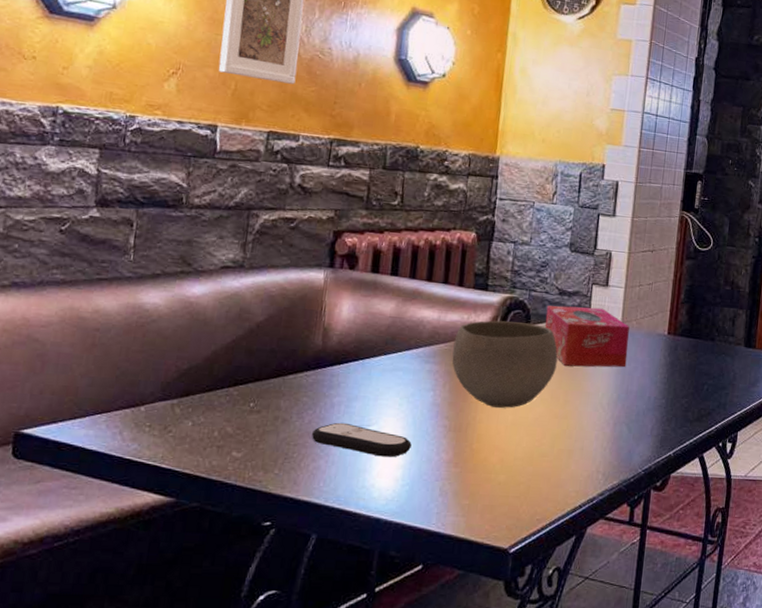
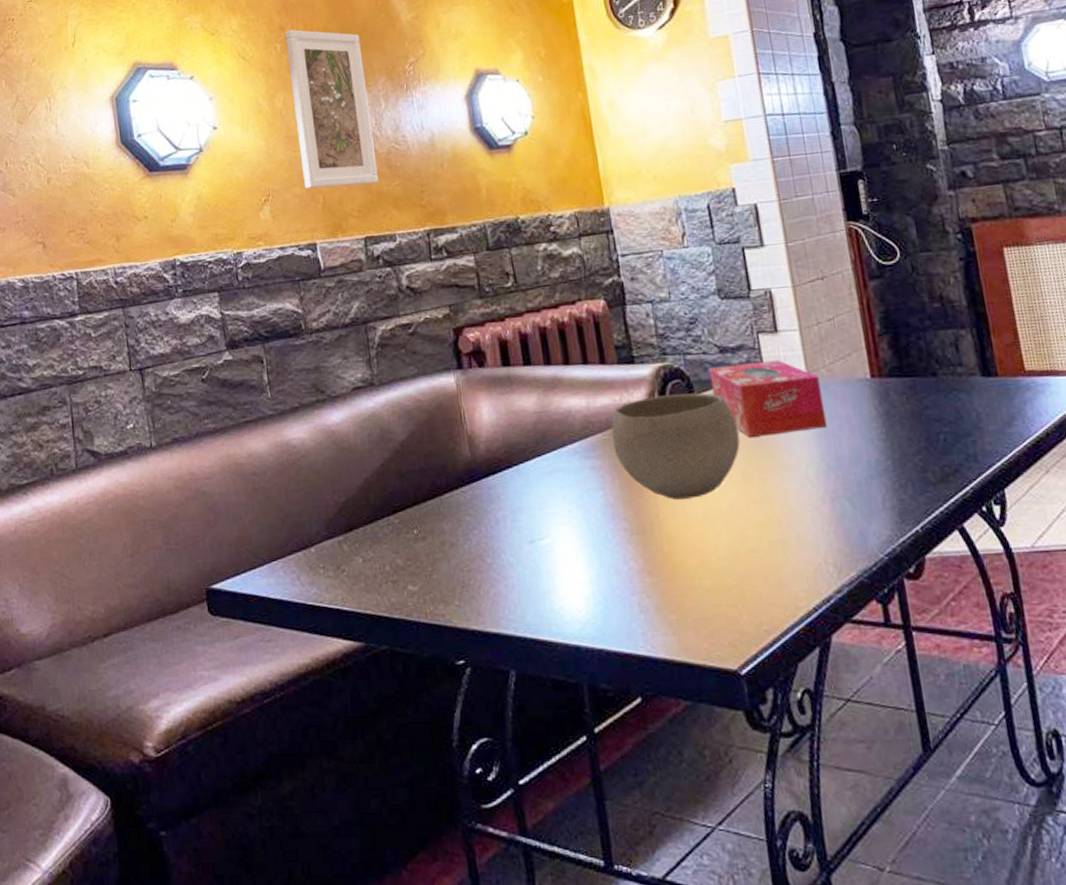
remote control: present [311,422,412,458] -> none [482,539,594,574]

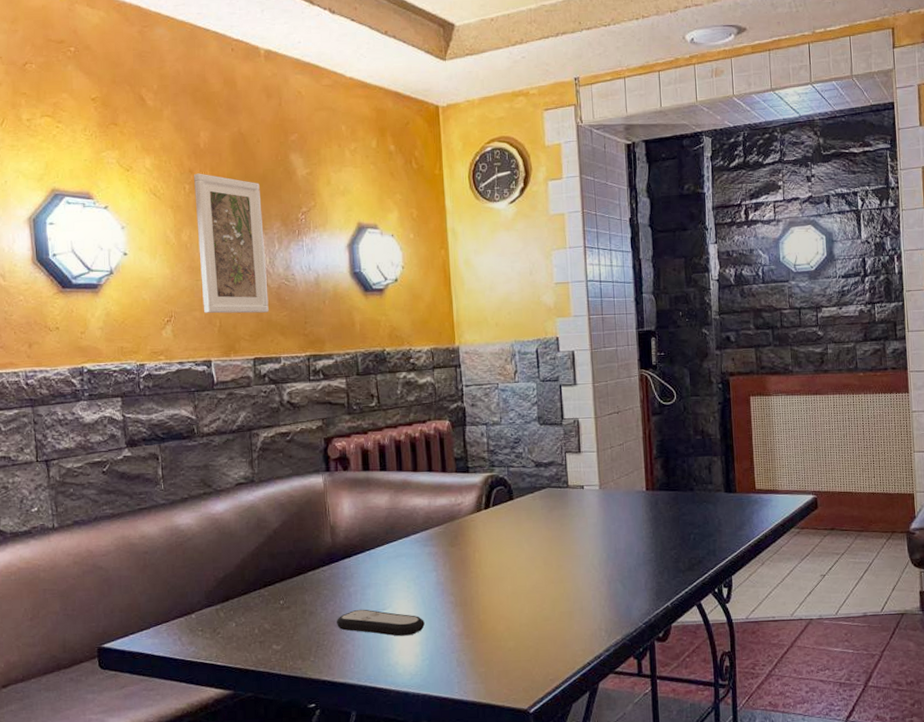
remote control: none [482,539,594,574] -> present [336,609,425,636]
bowl: present [611,393,741,500] -> none [446,497,545,580]
tissue box: present [709,360,828,437] -> none [526,474,611,533]

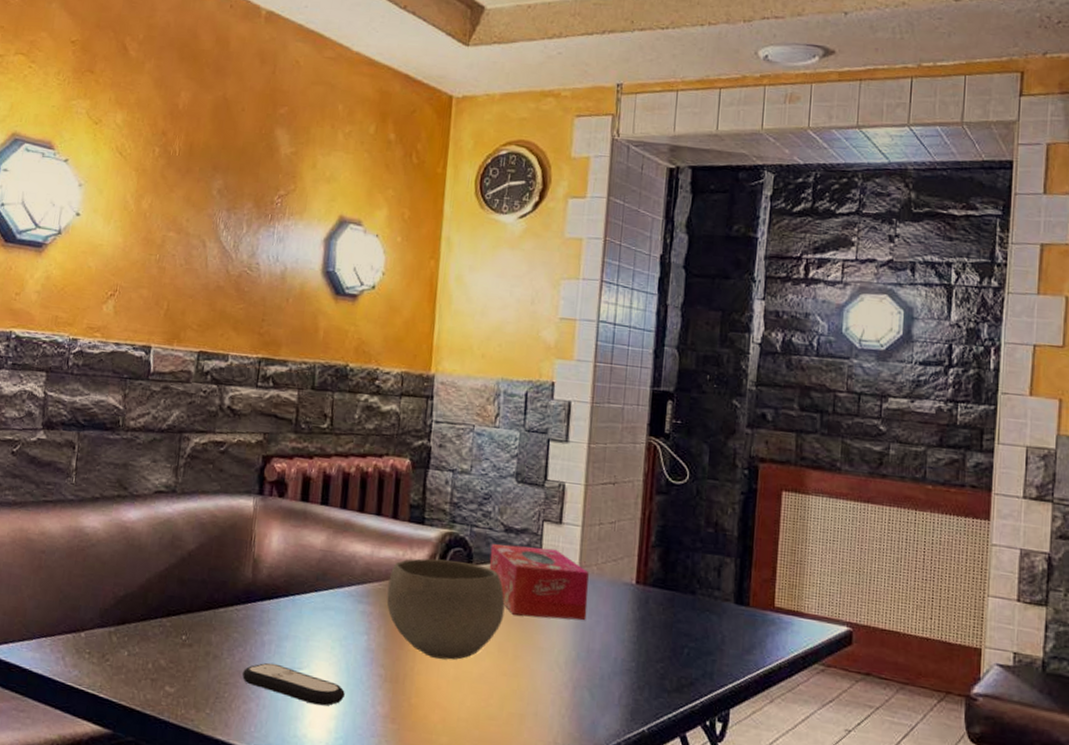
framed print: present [194,173,269,314] -> none [152,136,237,302]
bowl: none [446,497,545,580] -> present [386,558,505,660]
tissue box: none [526,474,611,533] -> present [489,544,589,621]

